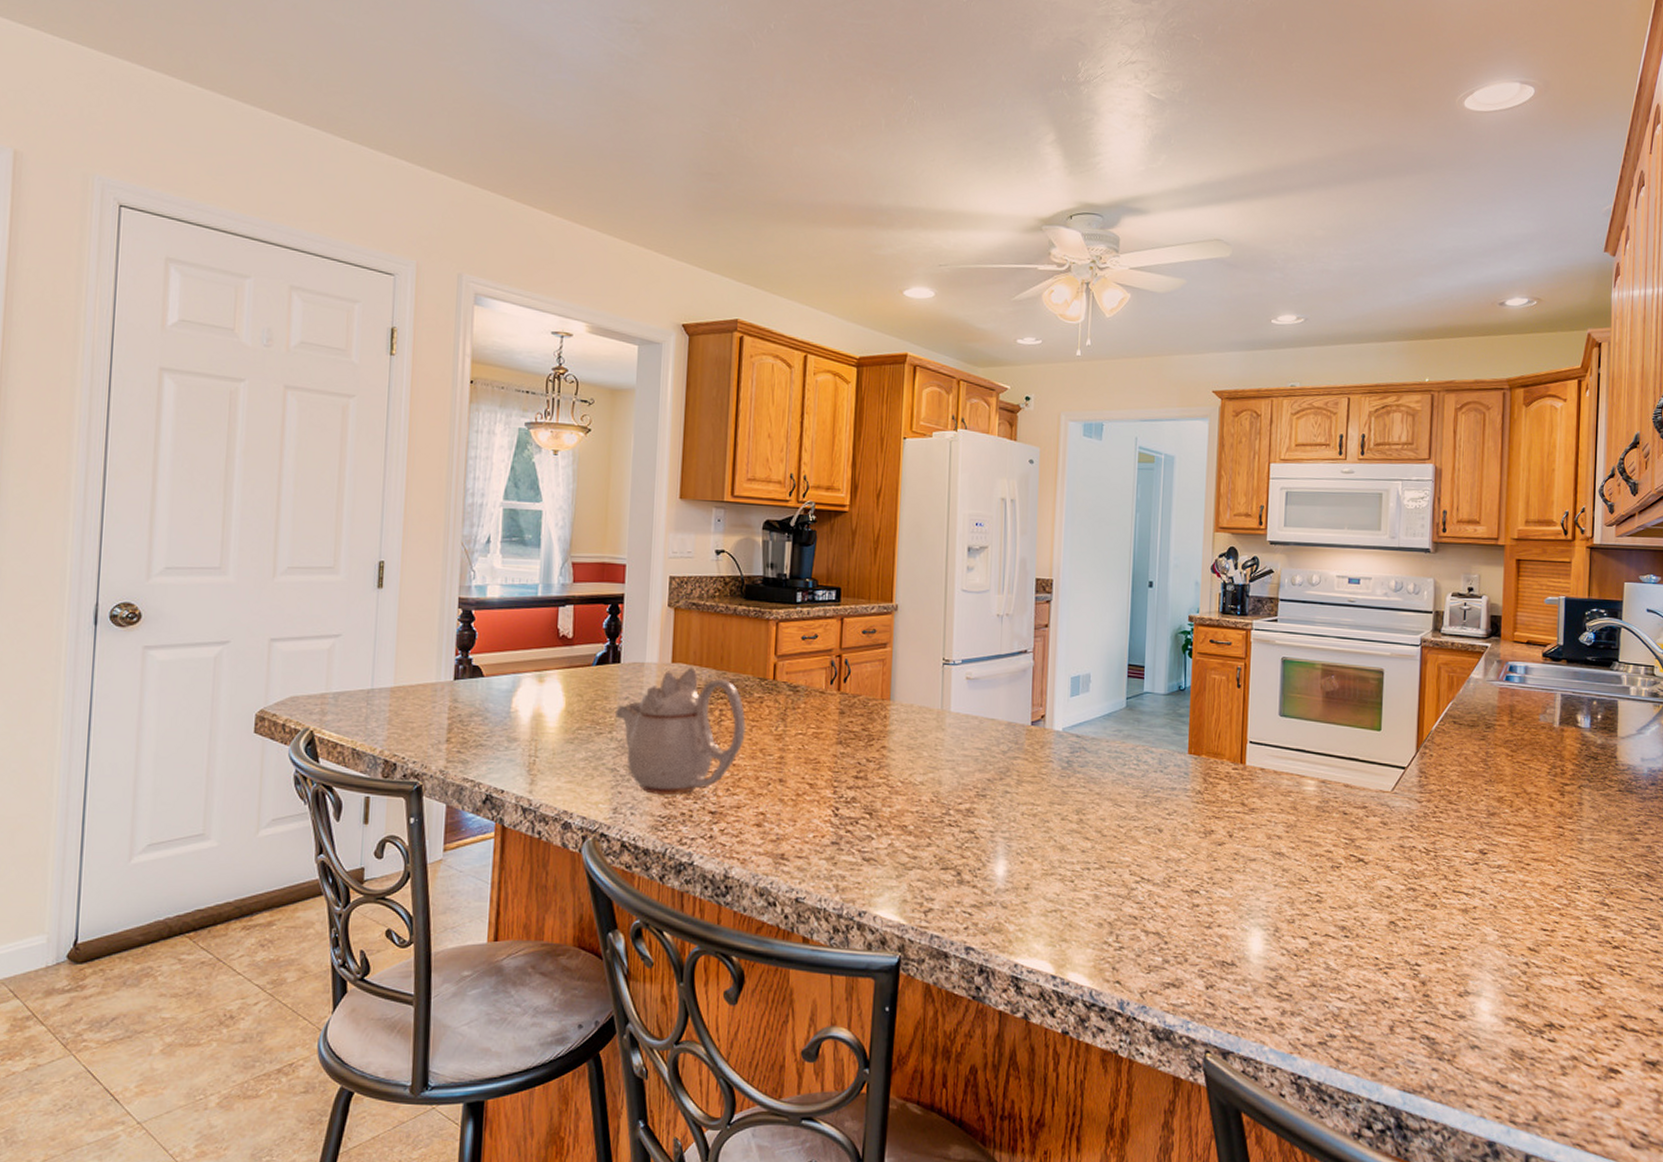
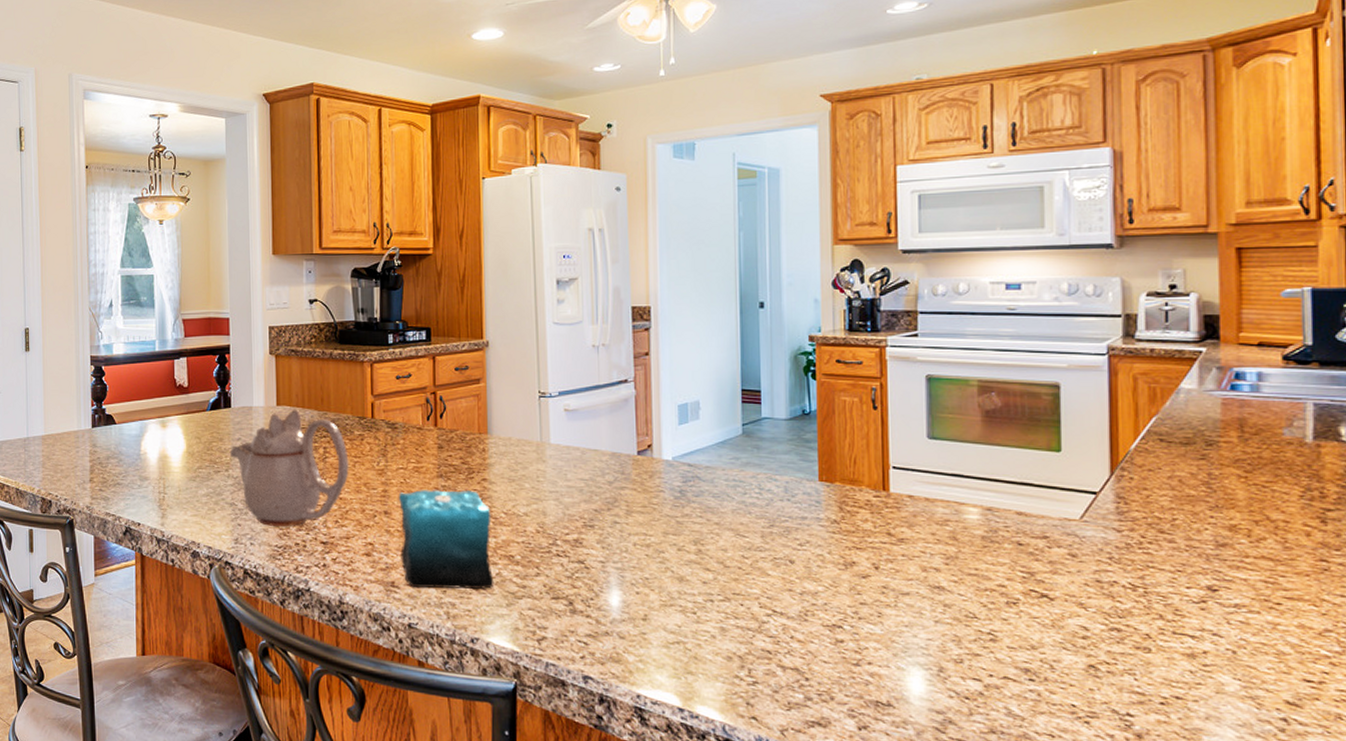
candle: none [793,745,888,860] -> present [398,478,494,589]

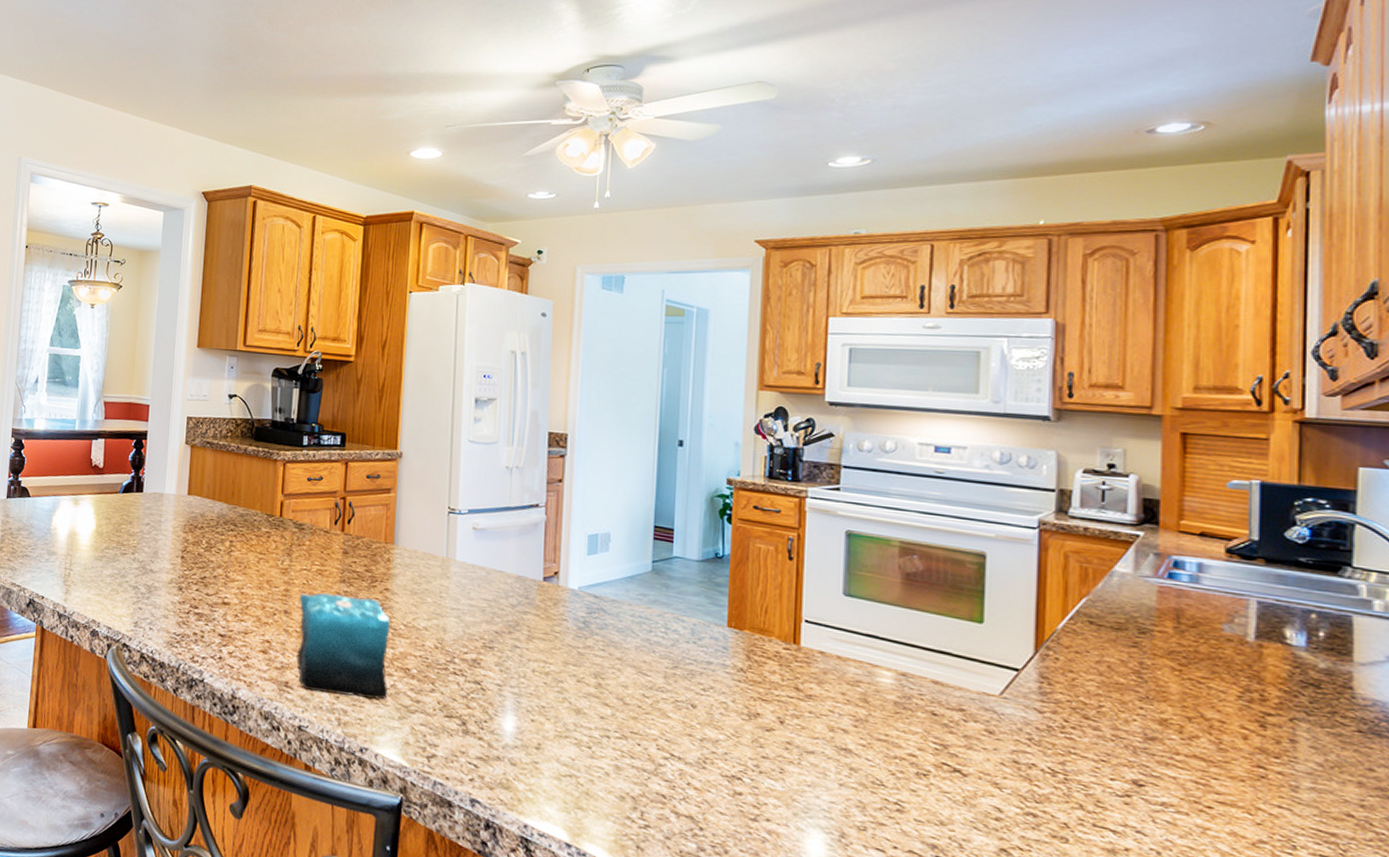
teapot: present [230,409,350,526] -> none [138,500,255,616]

